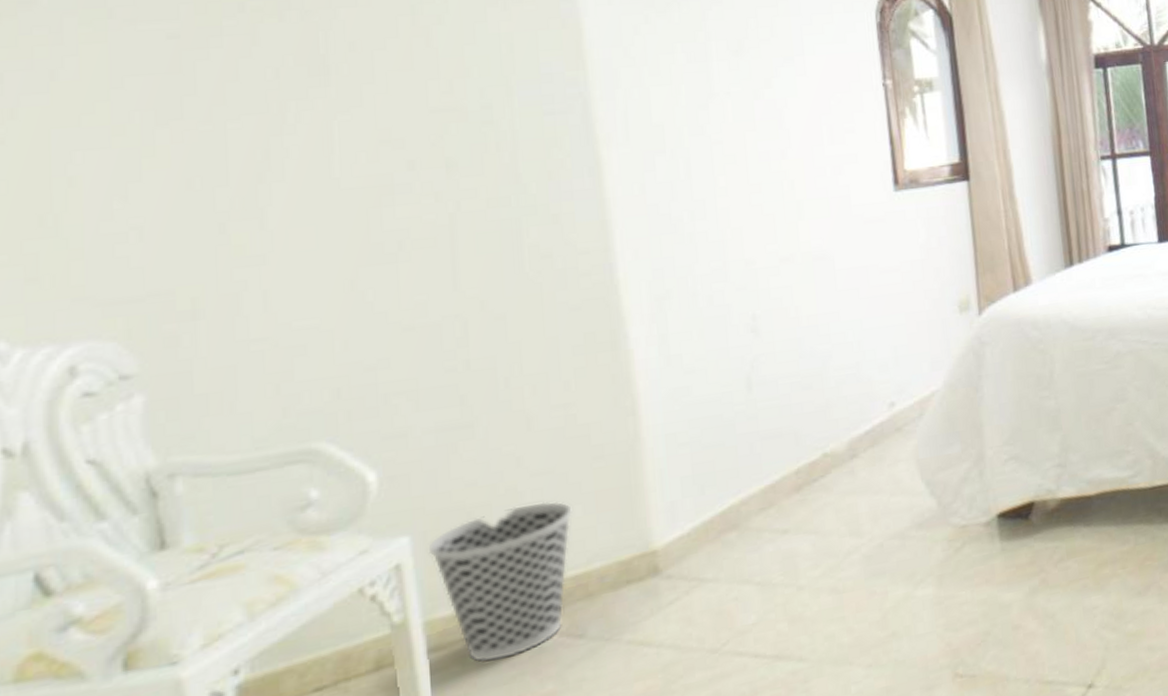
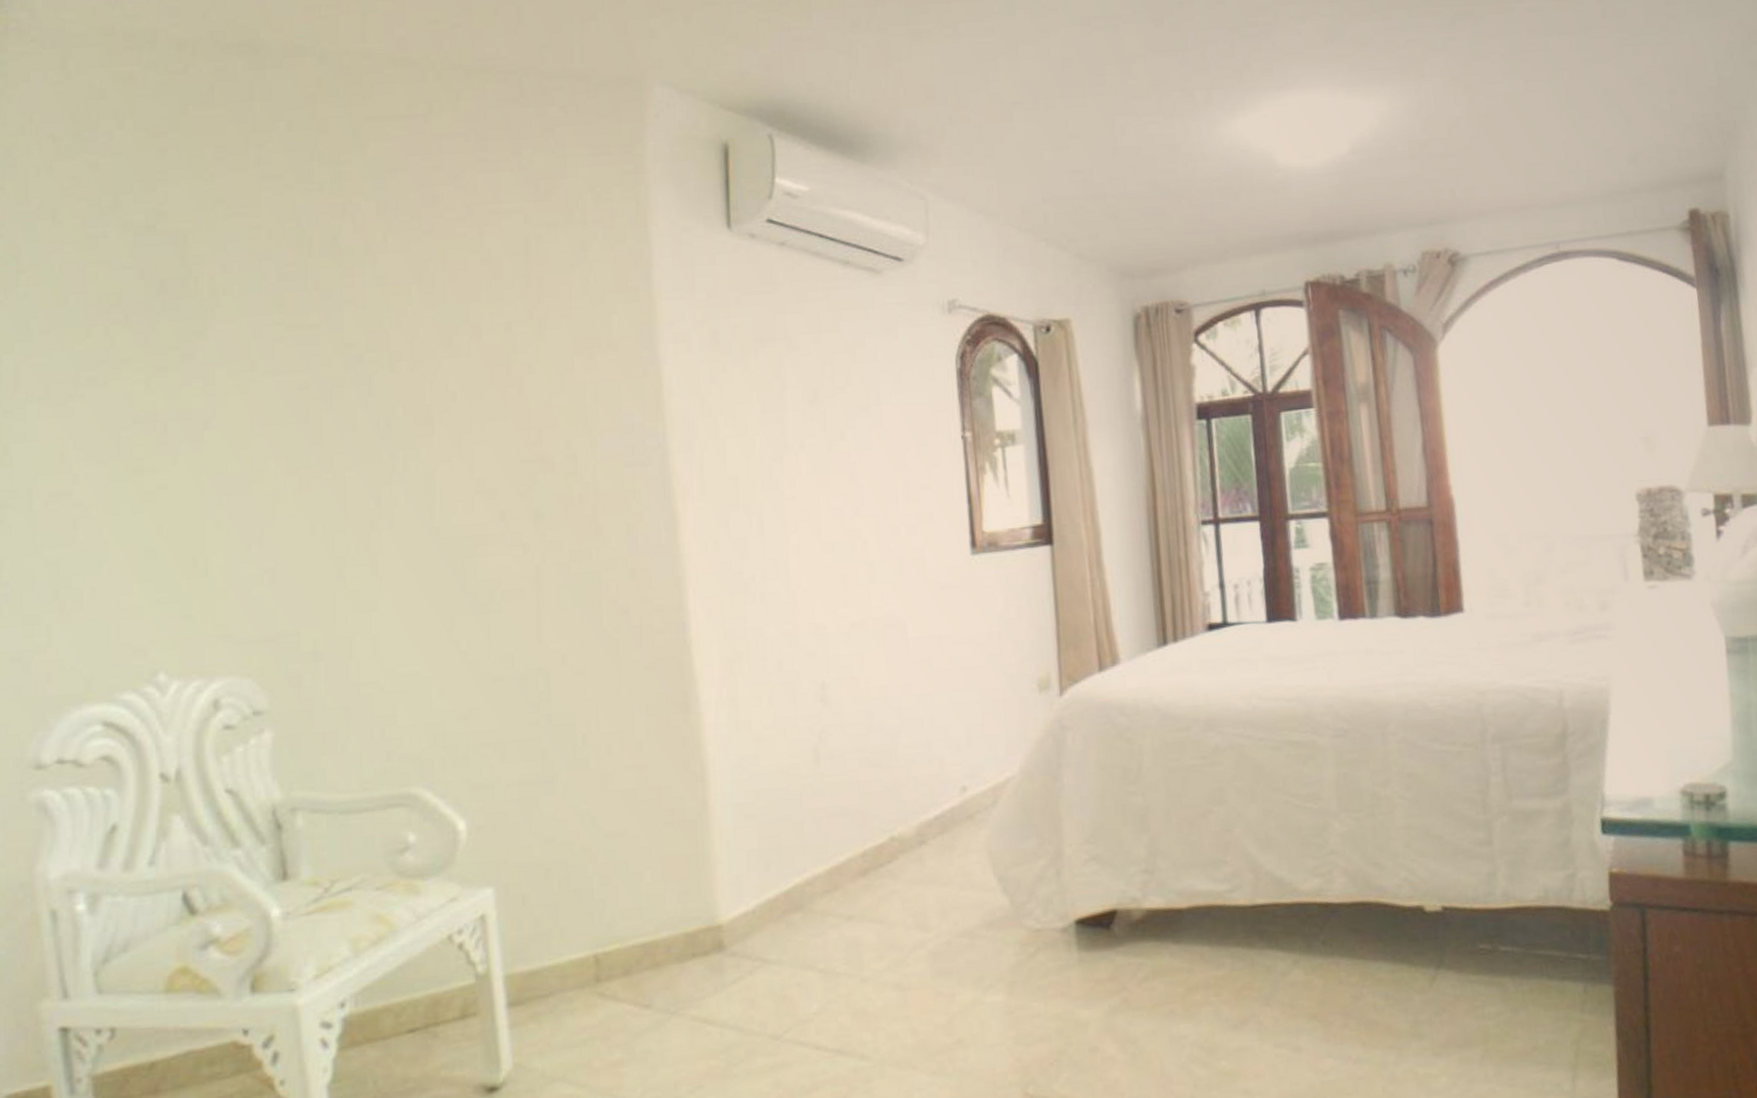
wastebasket: present [428,501,572,662] -> none [510,864,642,1022]

